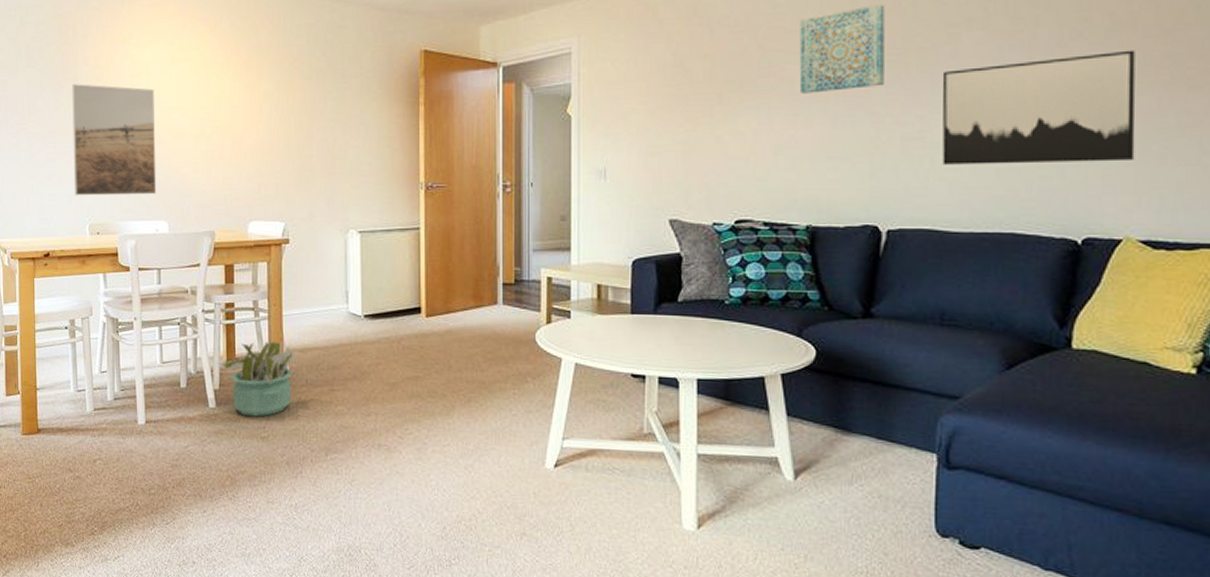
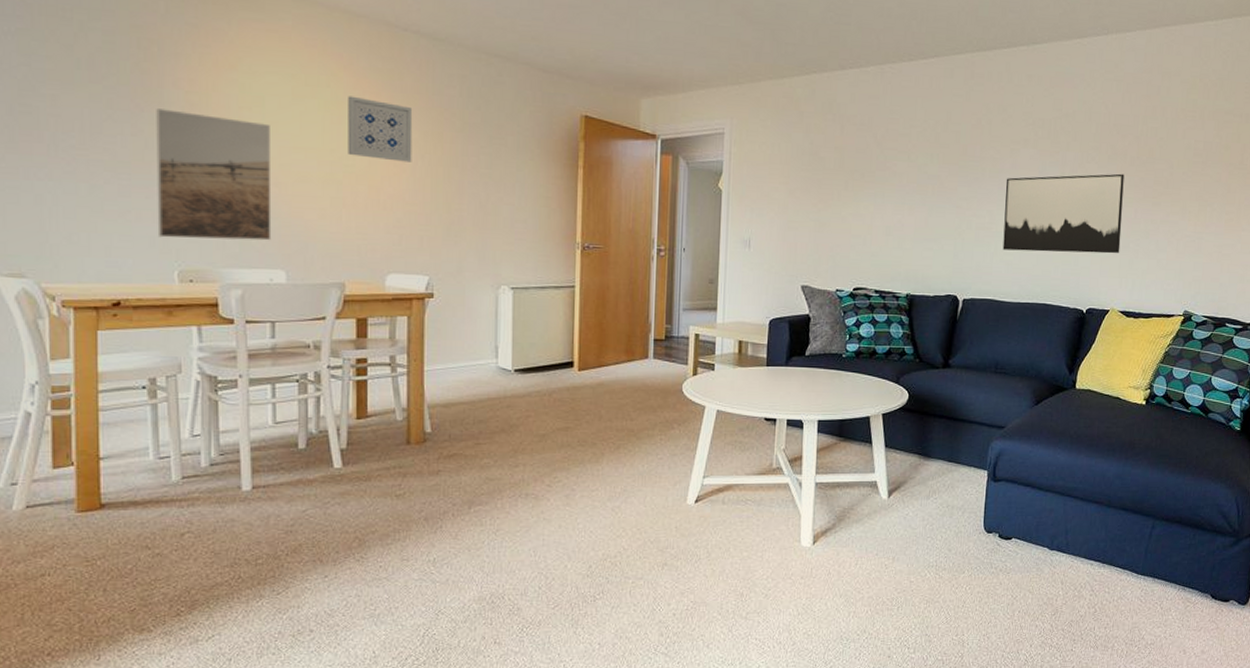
wall art: none [214,55,268,113] -> present [348,96,413,162]
decorative plant: present [218,340,295,417] -> none [346,396,438,475]
wall art: present [799,4,885,94] -> none [907,120,970,187]

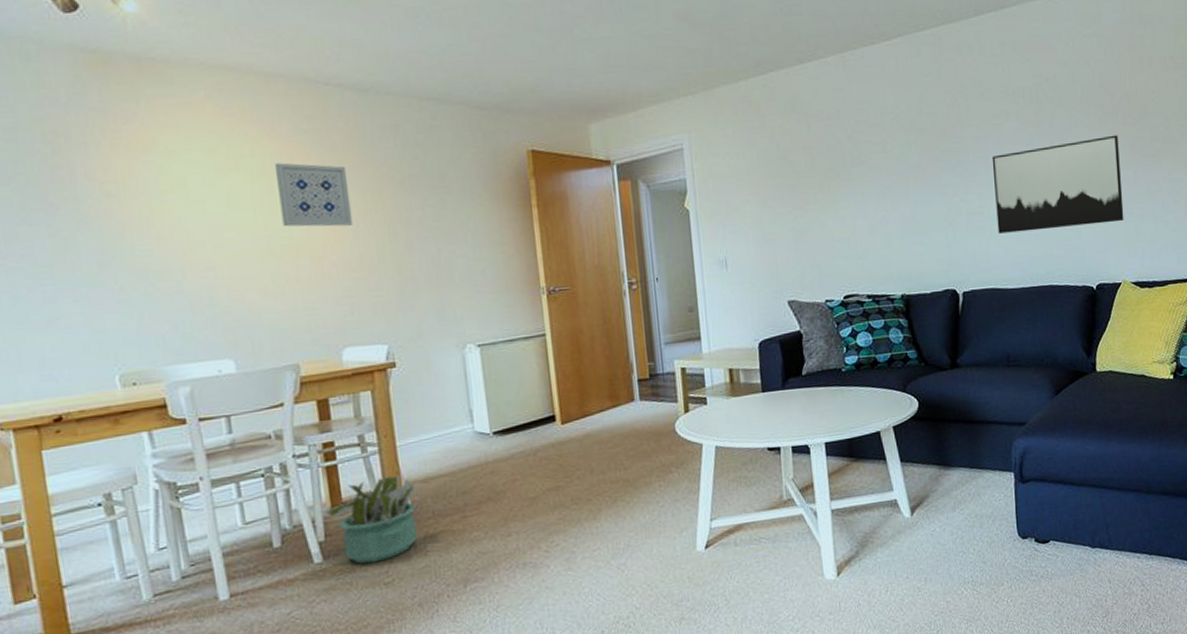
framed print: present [156,108,272,241] -> none [72,203,214,342]
decorative plant: none [346,396,438,475] -> present [320,475,418,564]

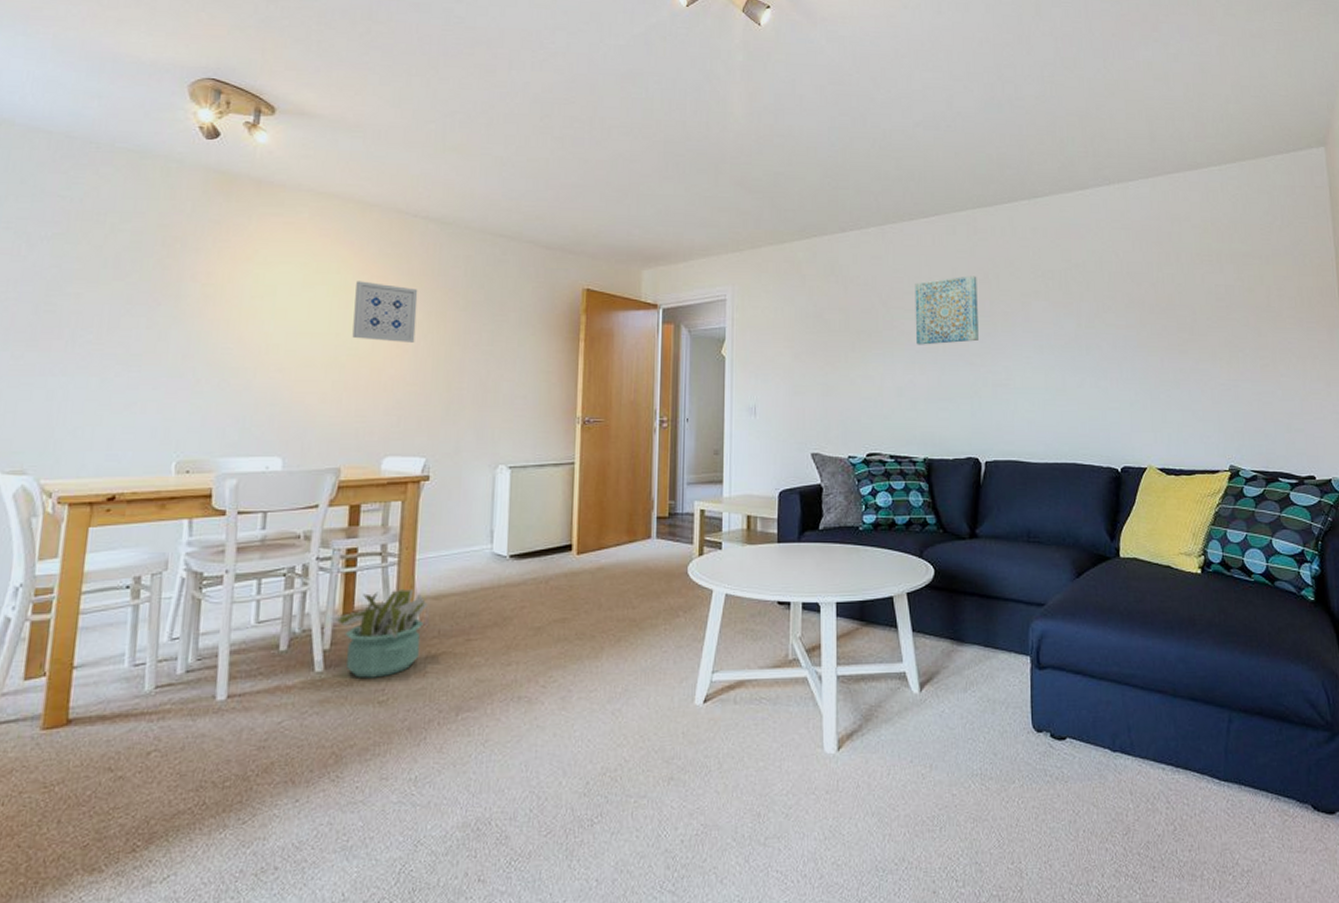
wall art: none [881,100,950,179] -> present [915,276,979,345]
wall art: present [991,135,1124,234] -> none [1019,322,1150,407]

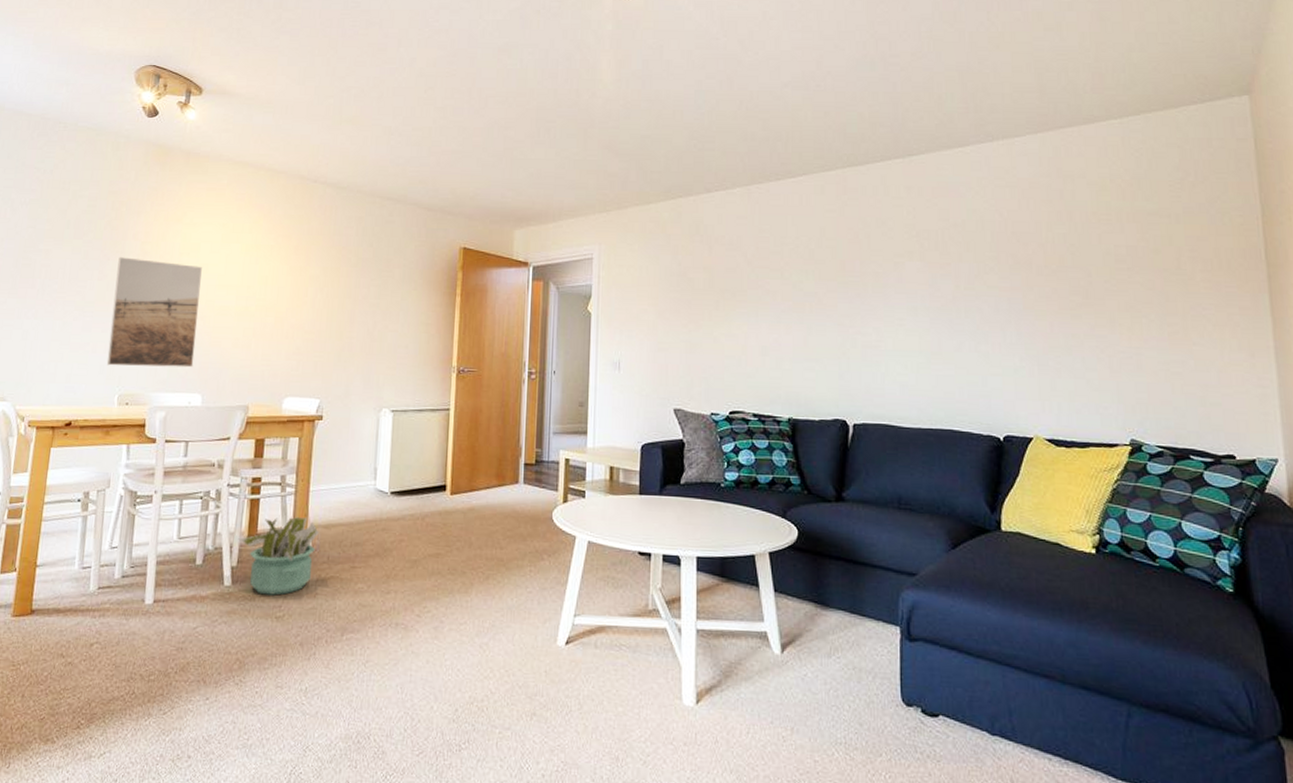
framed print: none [159,302,279,429] -> present [106,257,202,368]
wall art: present [352,281,418,343] -> none [261,239,316,295]
wall art: present [915,276,979,345] -> none [781,235,847,305]

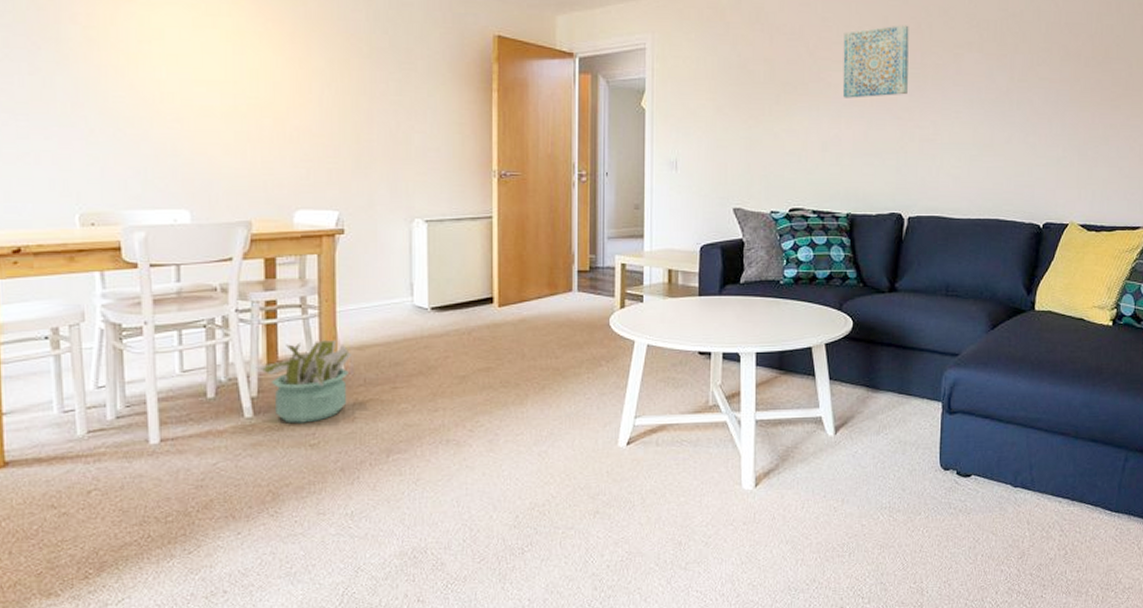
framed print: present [106,257,202,368] -> none [53,45,175,180]
wall art: none [781,235,847,305] -> present [842,25,909,98]

